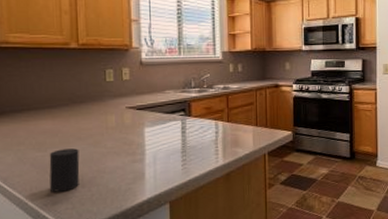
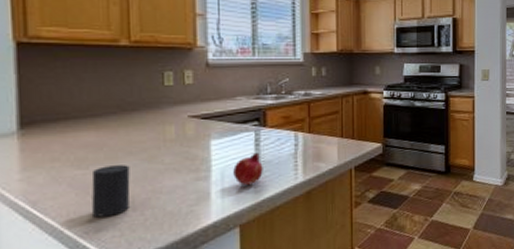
fruit: none [164,139,189,167] -> present [233,152,263,185]

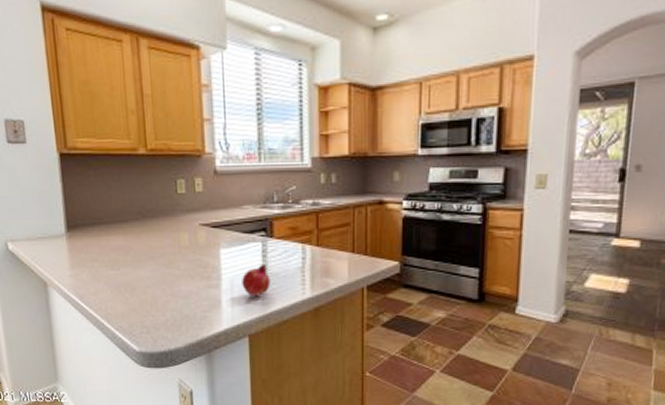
cup: present [91,165,131,217] -> none [122,268,153,314]

